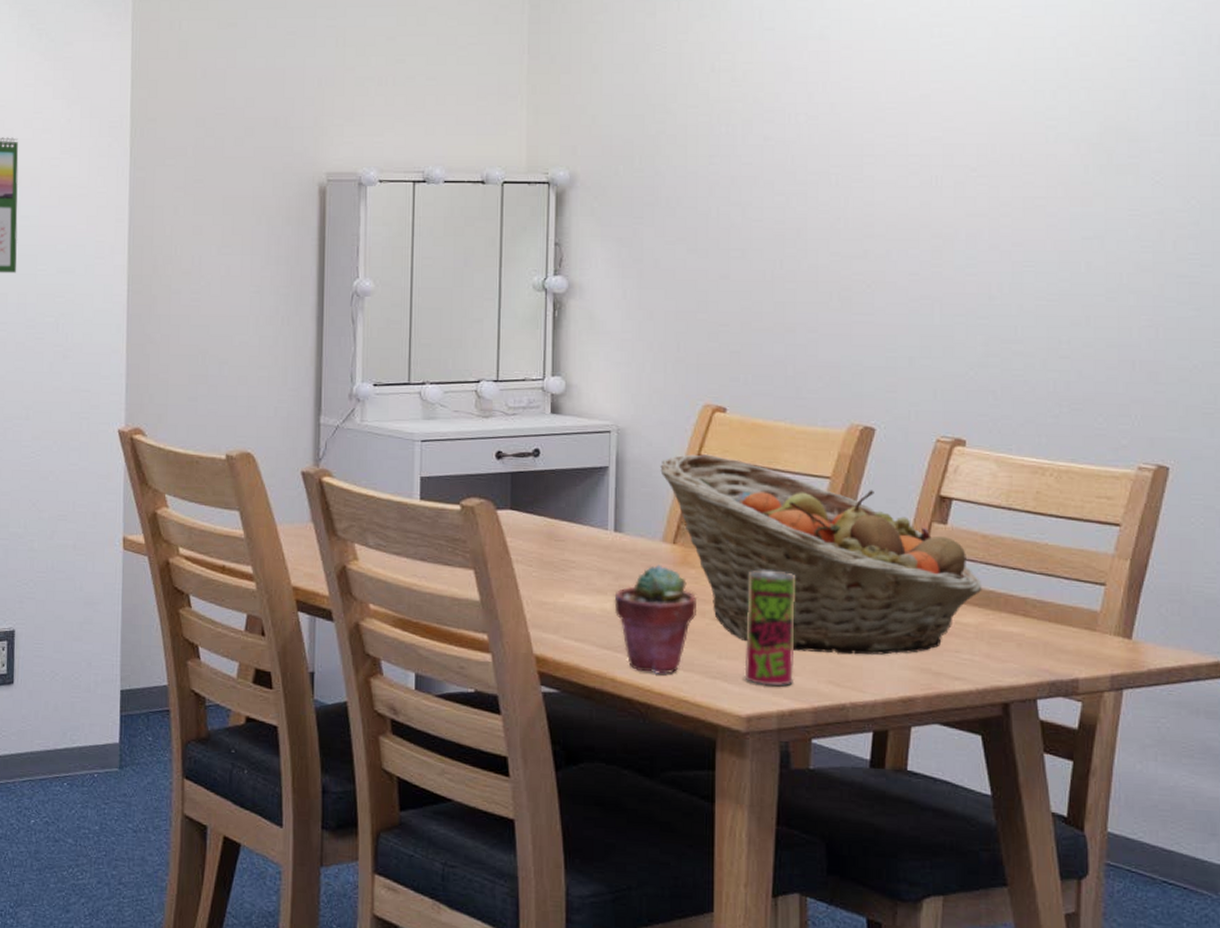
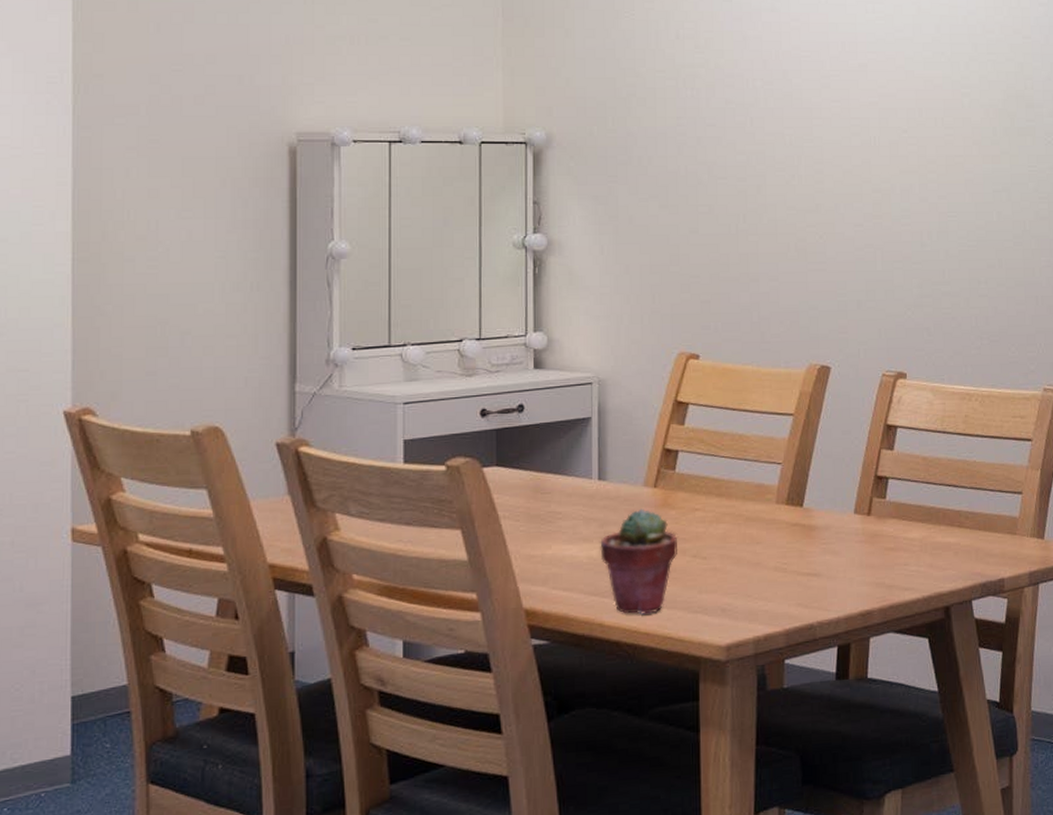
fruit basket: present [660,454,982,655] -> none [640,400,925,579]
beverage can: present [744,570,796,686] -> none [723,505,767,614]

